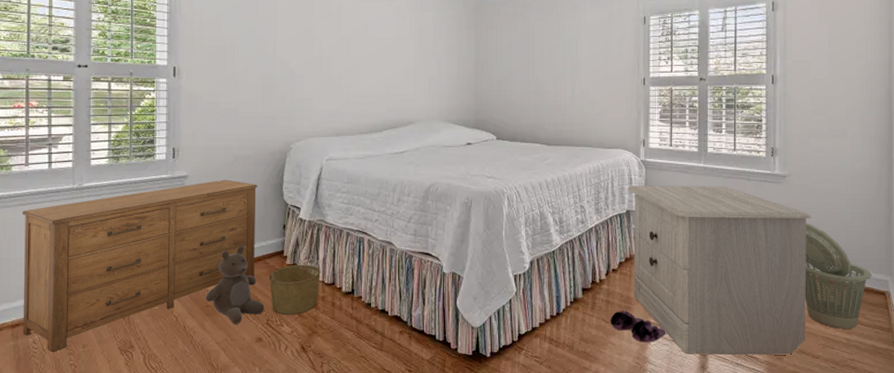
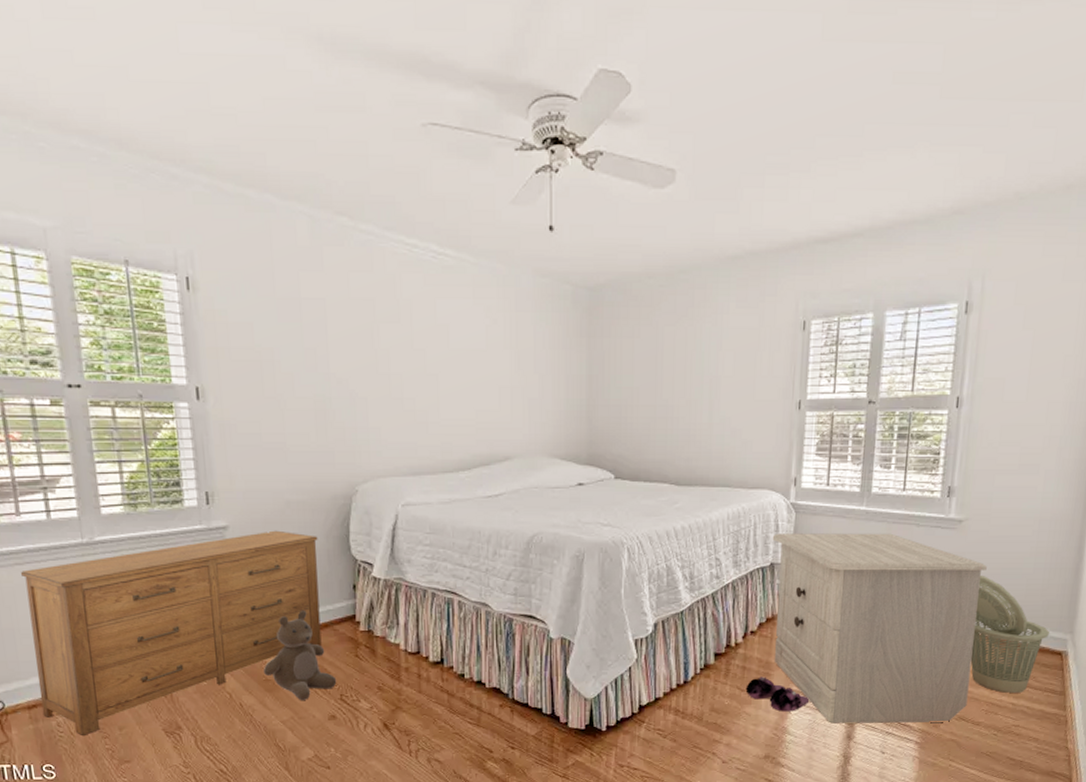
basket: present [268,262,321,315] -> none [339,628,402,689]

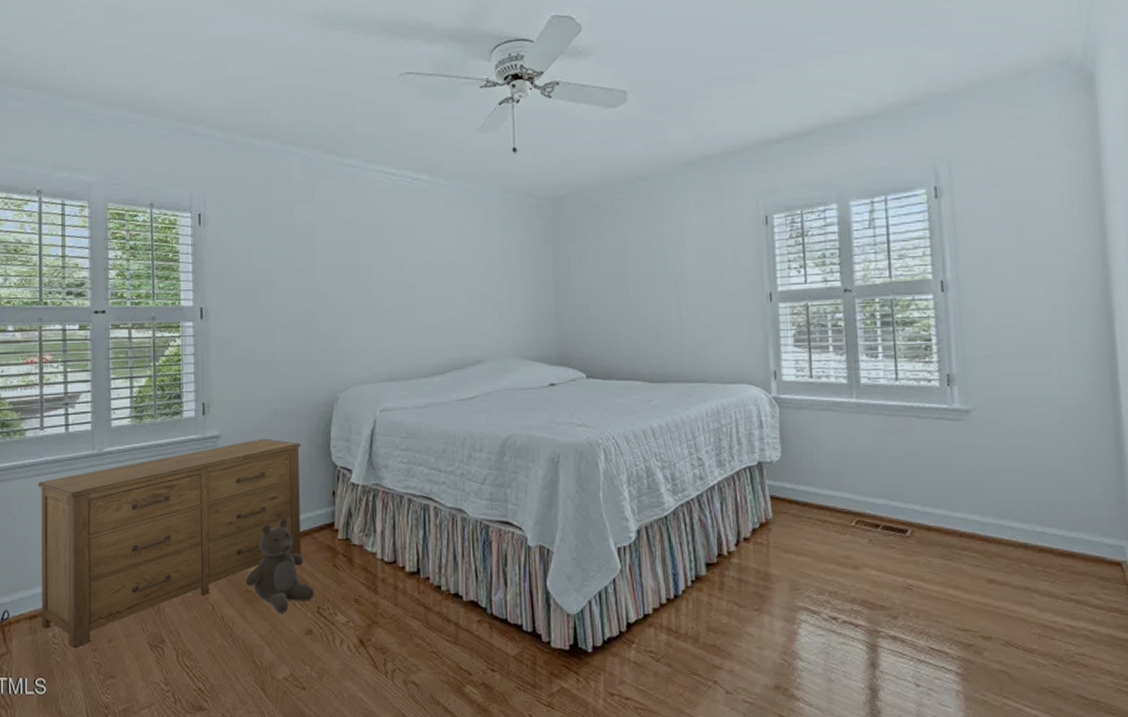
slippers: present [745,677,810,712] -> none [744,590,820,633]
nightstand: present [772,533,987,724] -> none [756,426,1013,650]
laundry basket: present [970,576,1050,693] -> none [1000,472,1101,612]

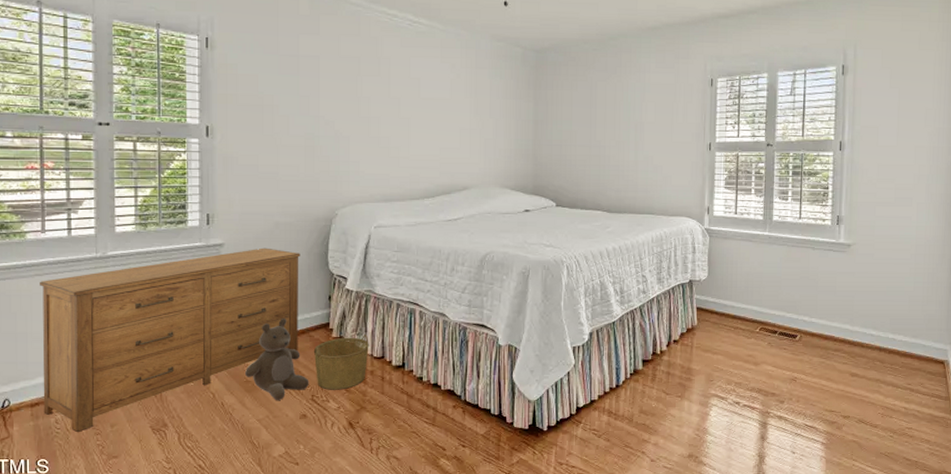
basket: none [317,535,379,601] -> present [313,335,369,390]

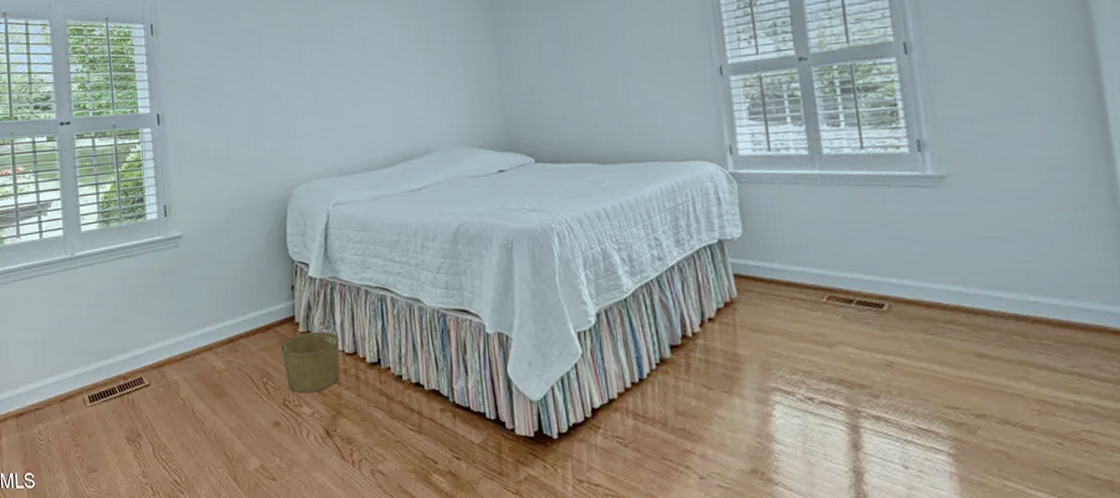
dresser: present [40,247,301,432] -> none [18,236,265,443]
teddy bear: present [245,317,309,401] -> none [213,312,280,407]

